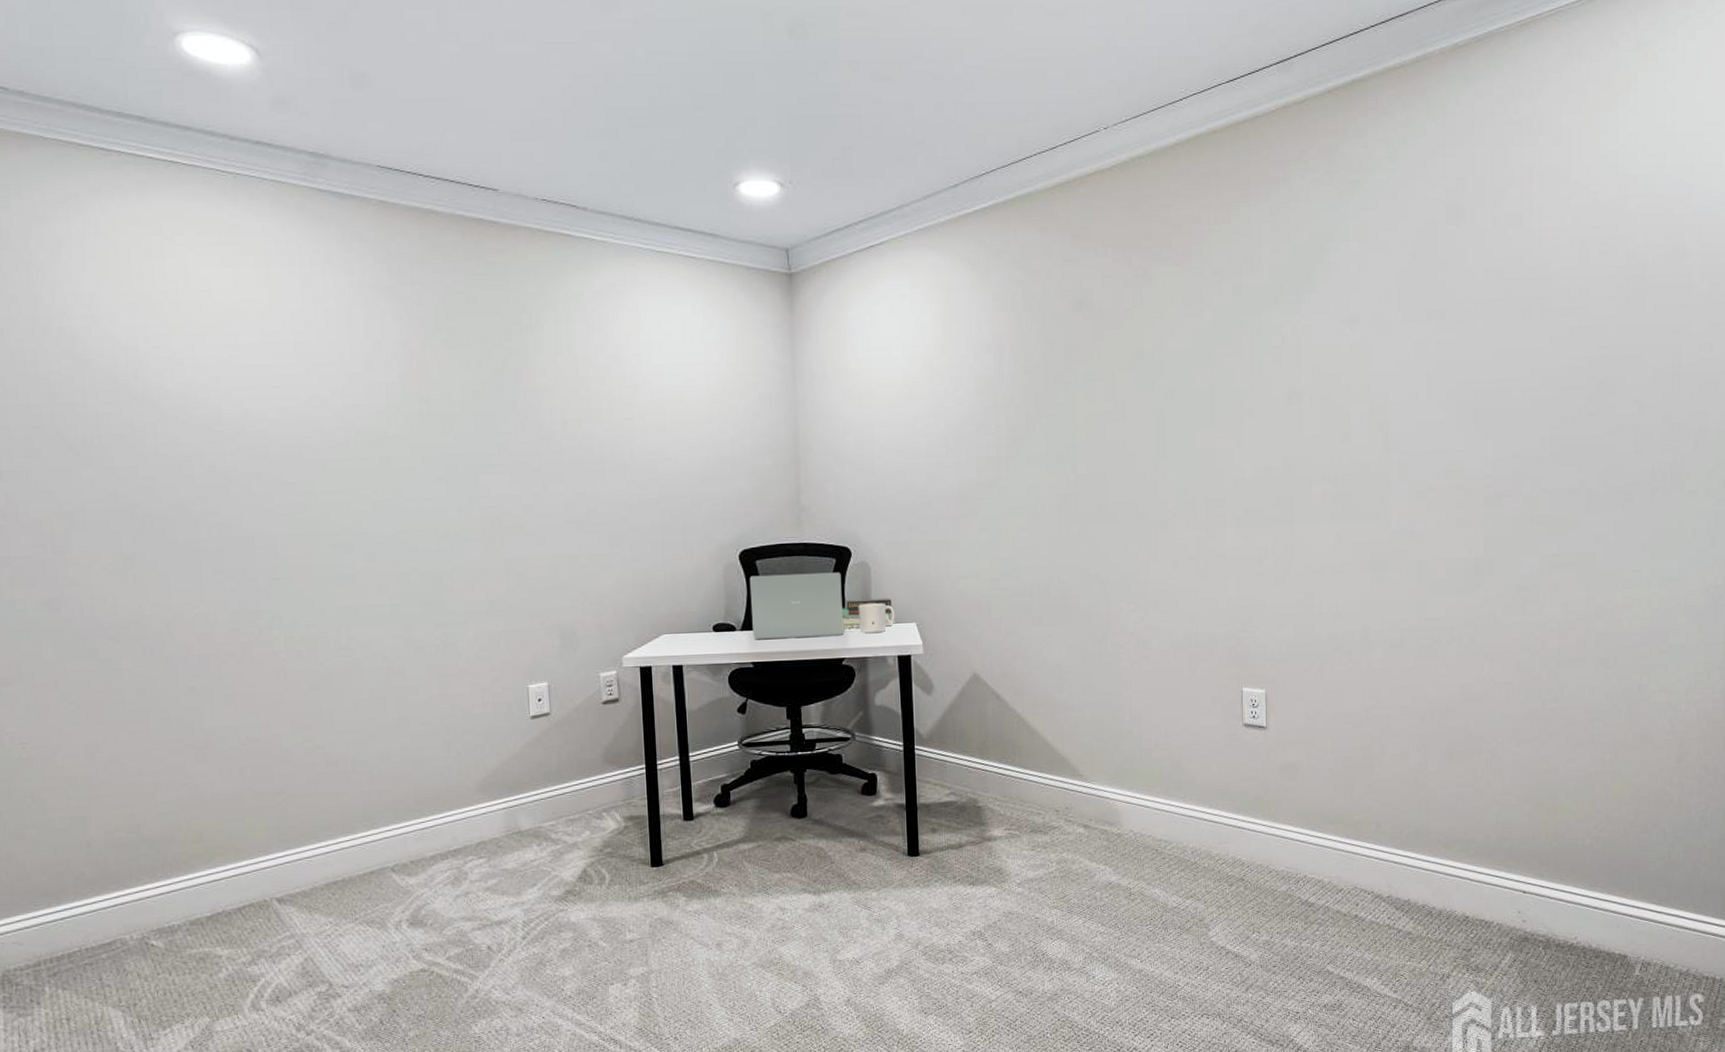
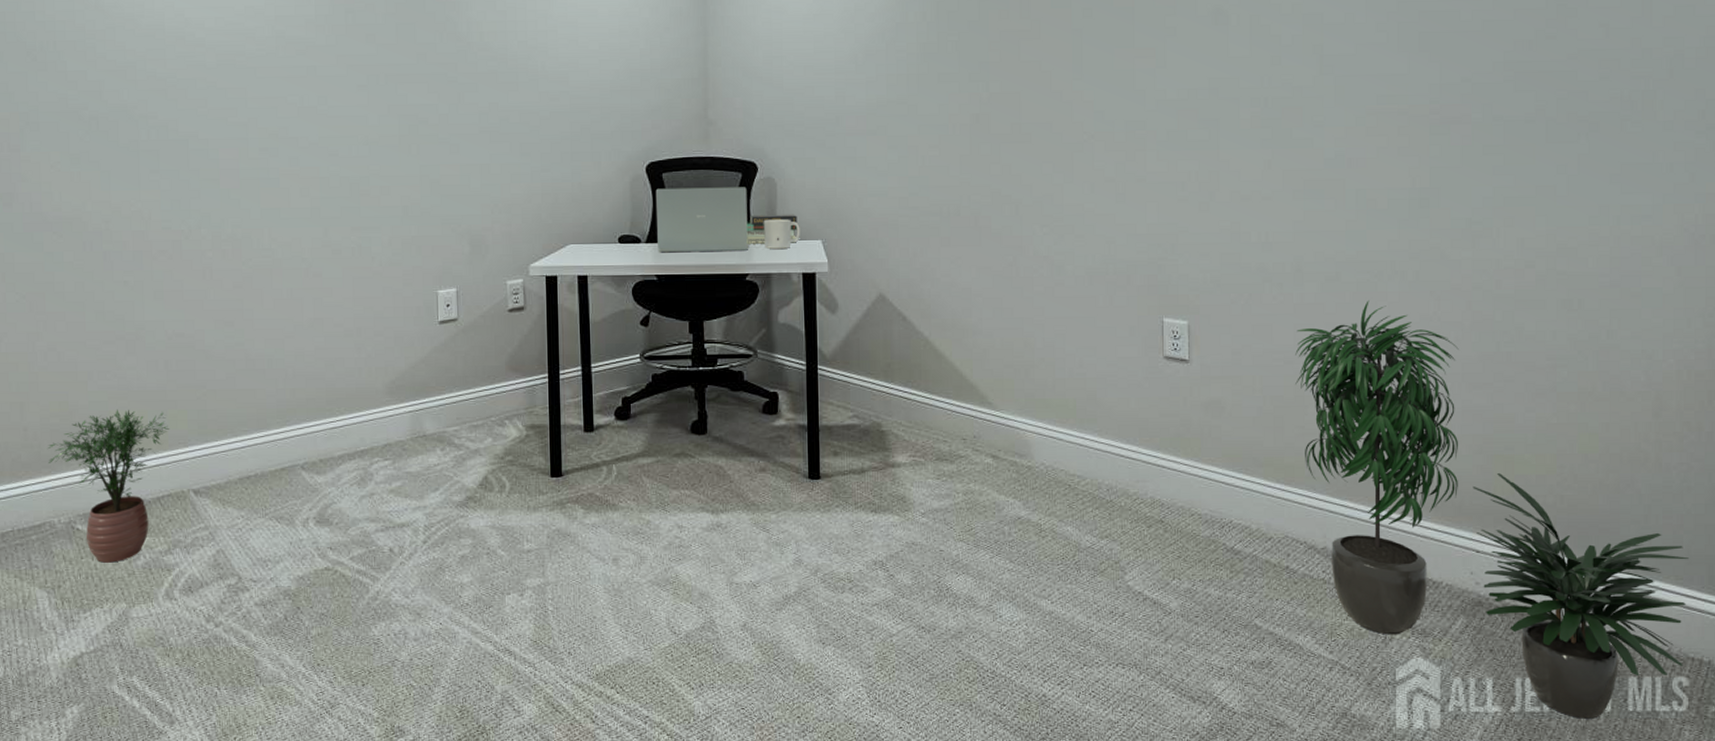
potted plant: none [115,819,247,978] -> present [48,409,169,563]
potted plant: none [1363,664,1705,1037] -> present [1295,299,1689,719]

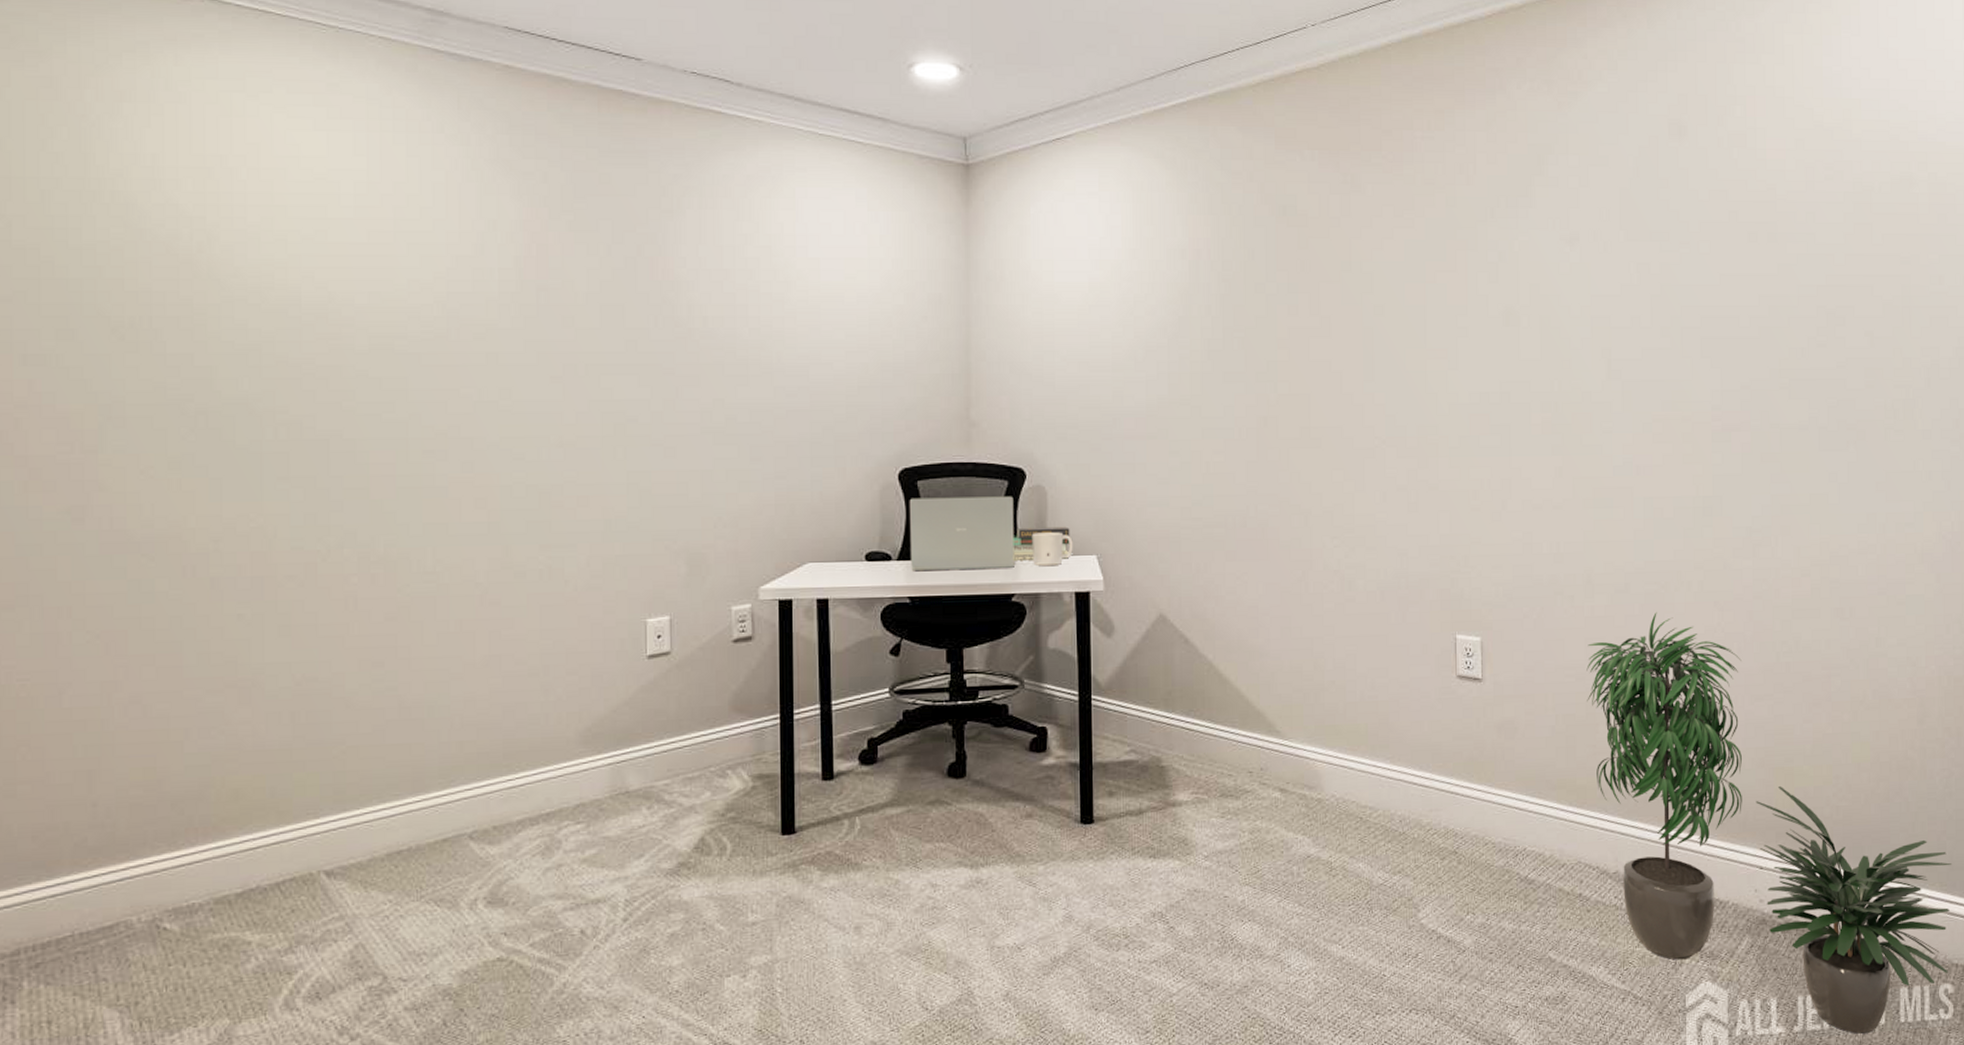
potted plant: present [48,409,169,563] -> none [126,774,295,970]

